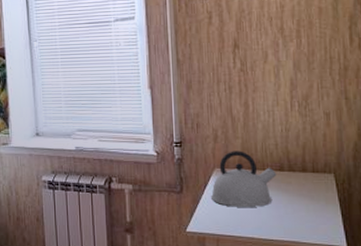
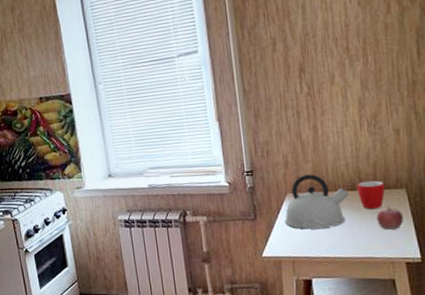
mug: none [286,163,313,192] -> present [357,180,385,210]
fruit: none [304,191,331,215] -> present [376,207,404,230]

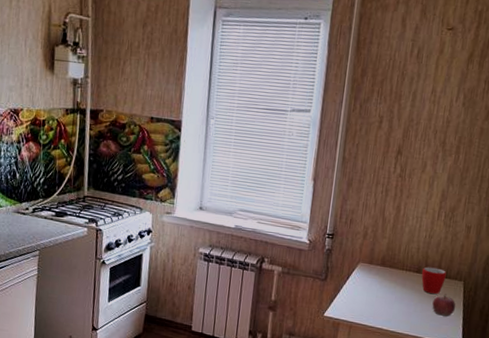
kettle: present [285,174,349,230] -> none [351,248,414,303]

